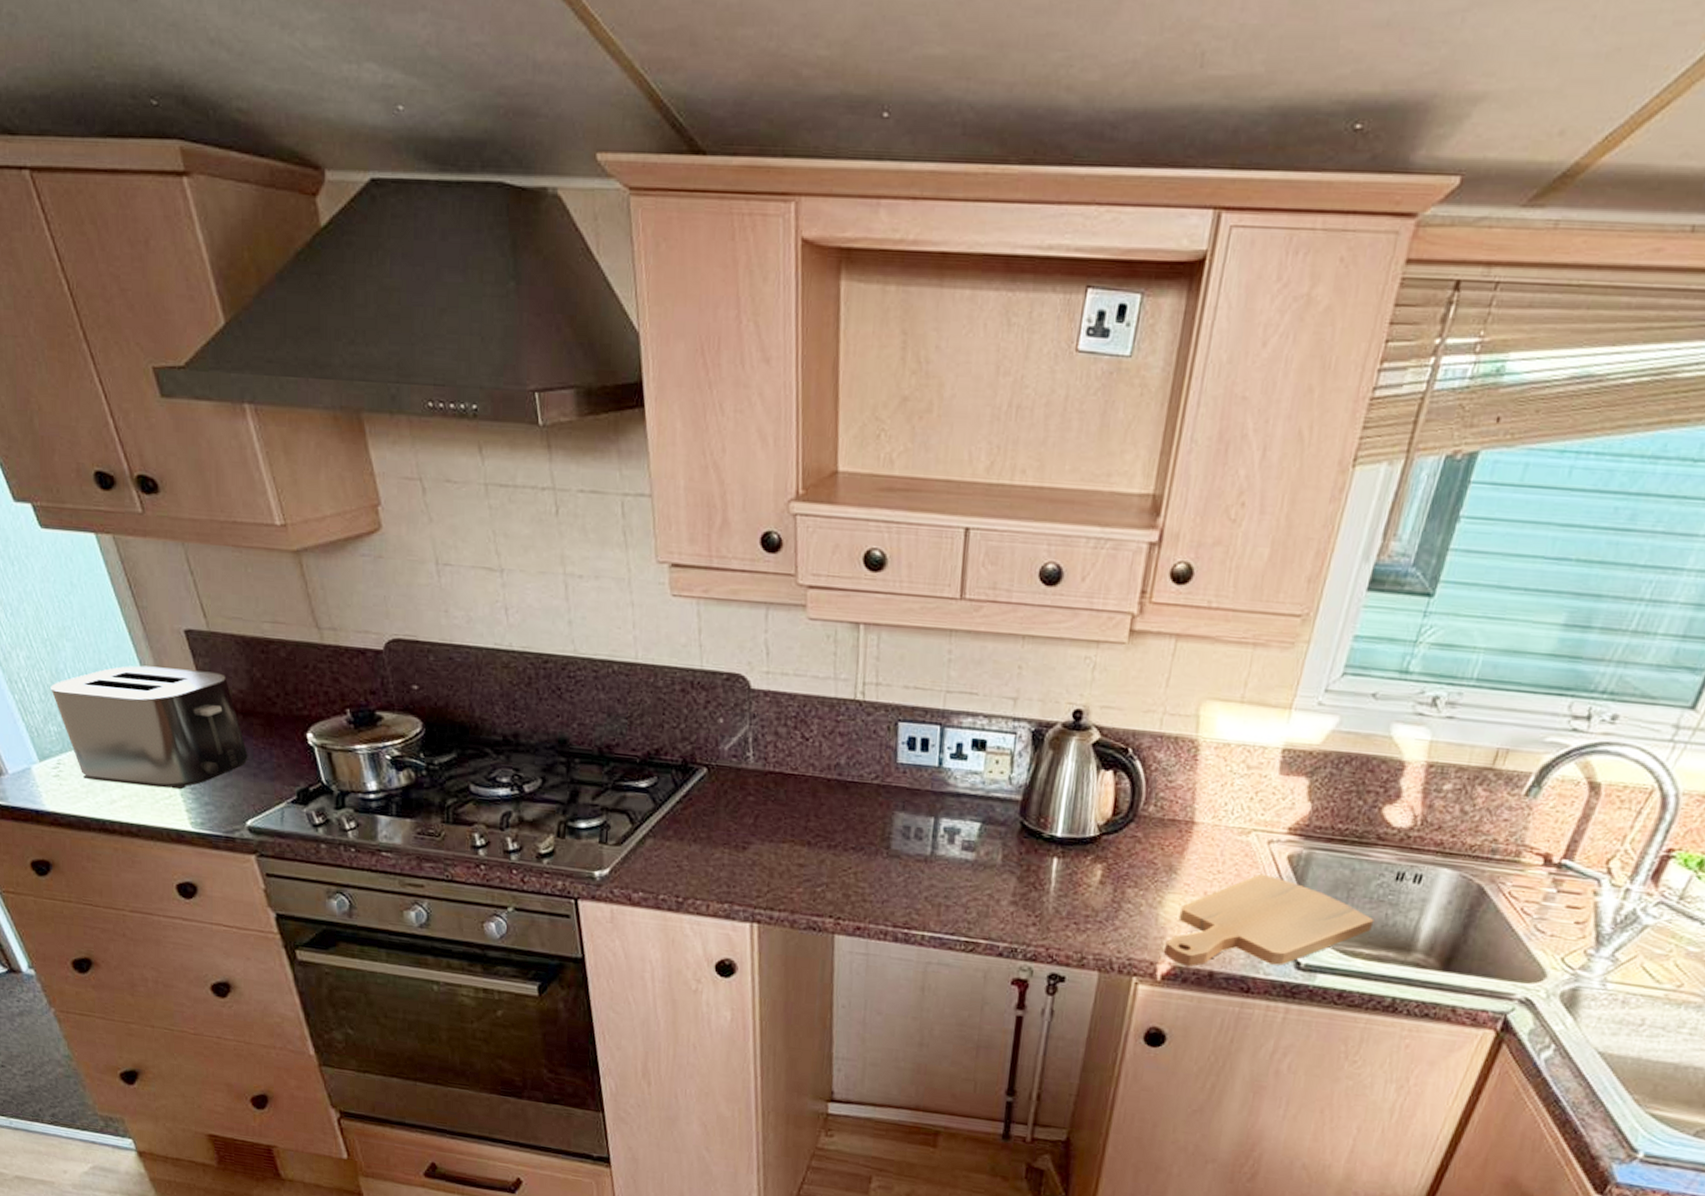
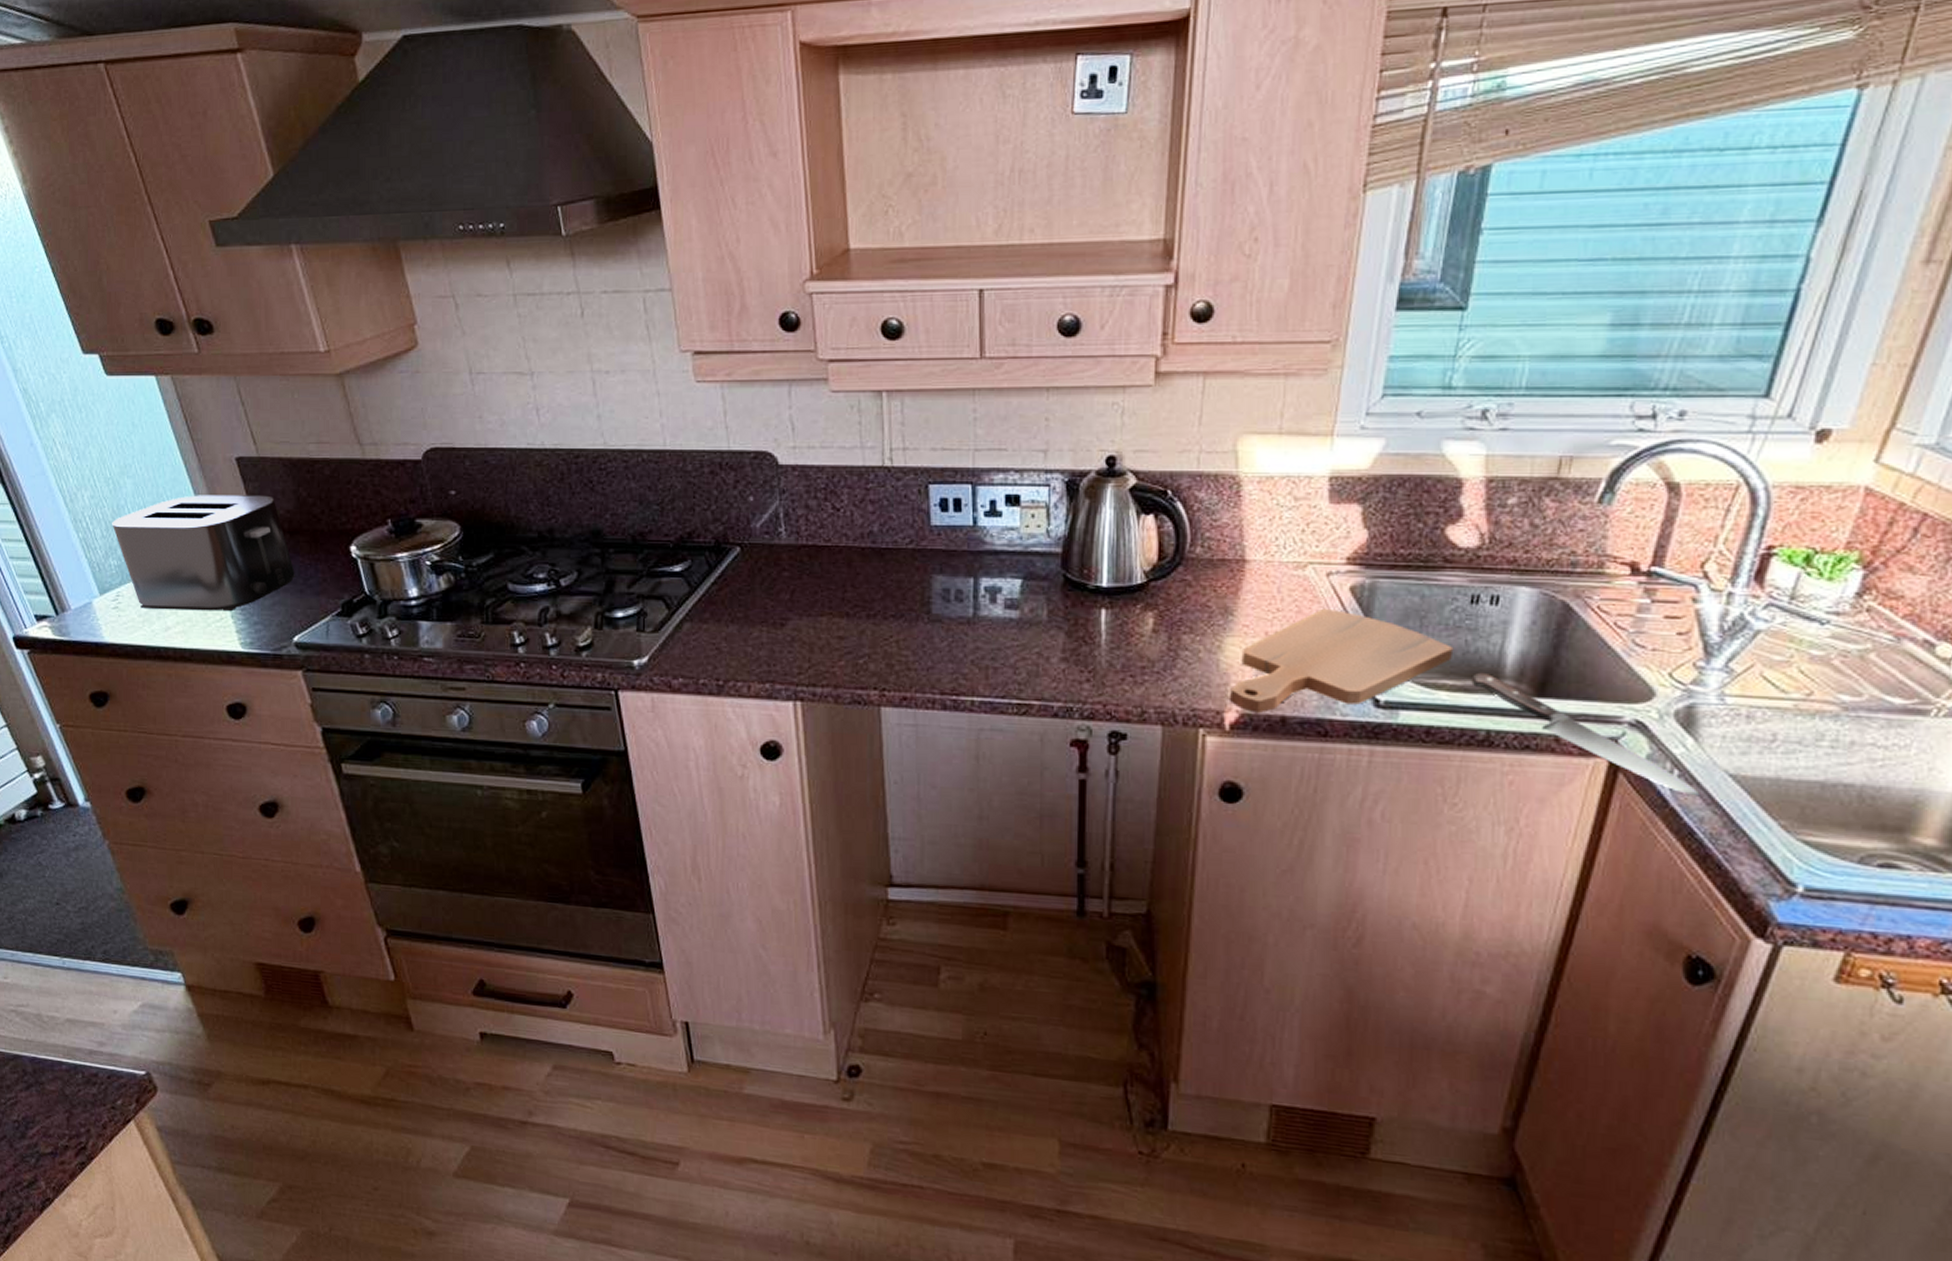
kitchen knife: none [1385,944,1571,1070] -> present [1471,672,1701,797]

